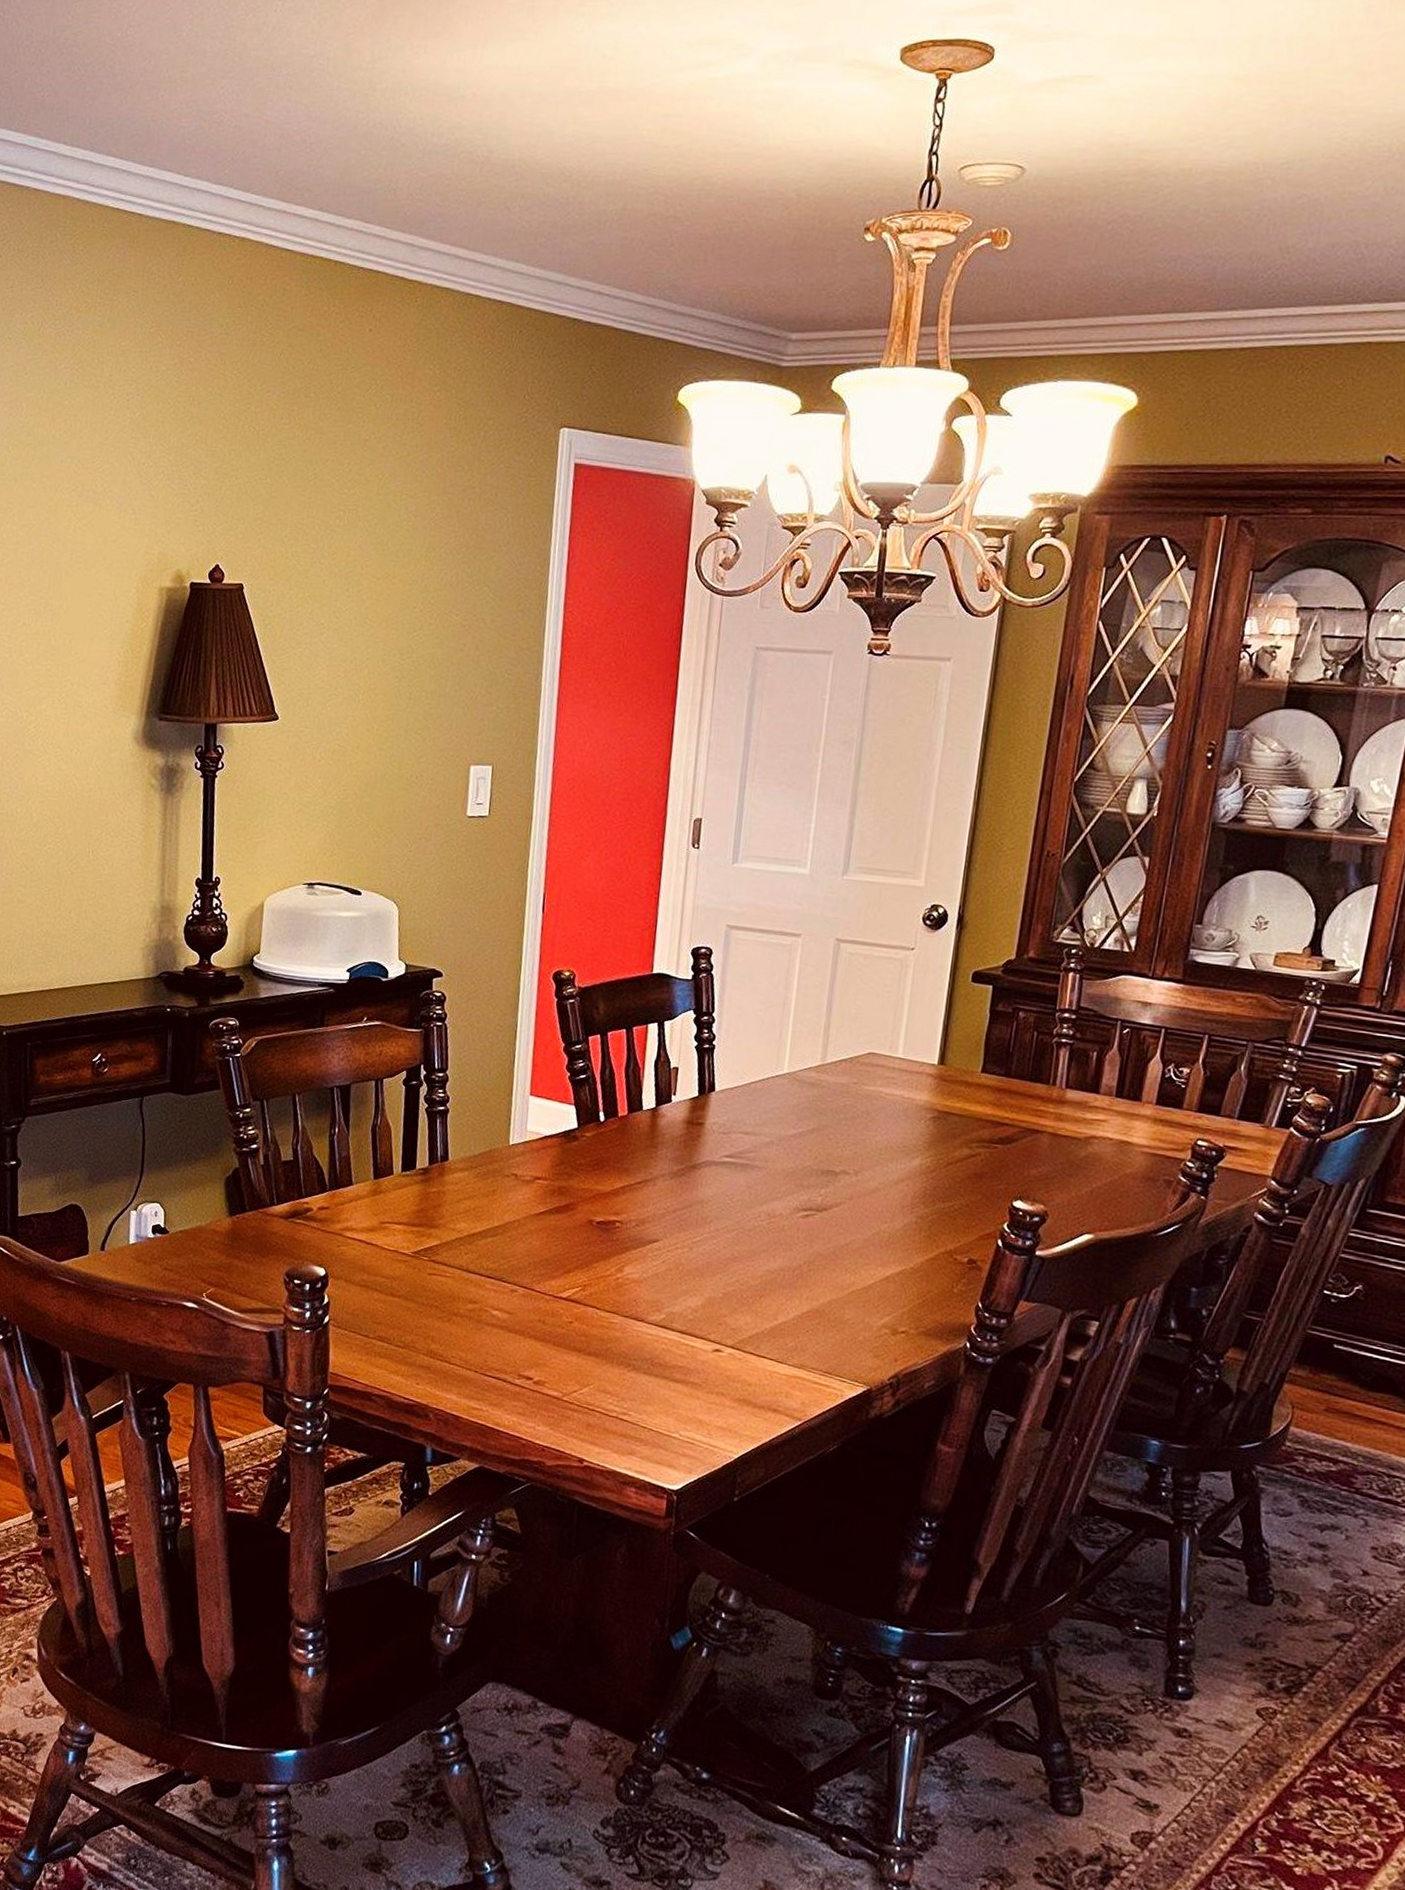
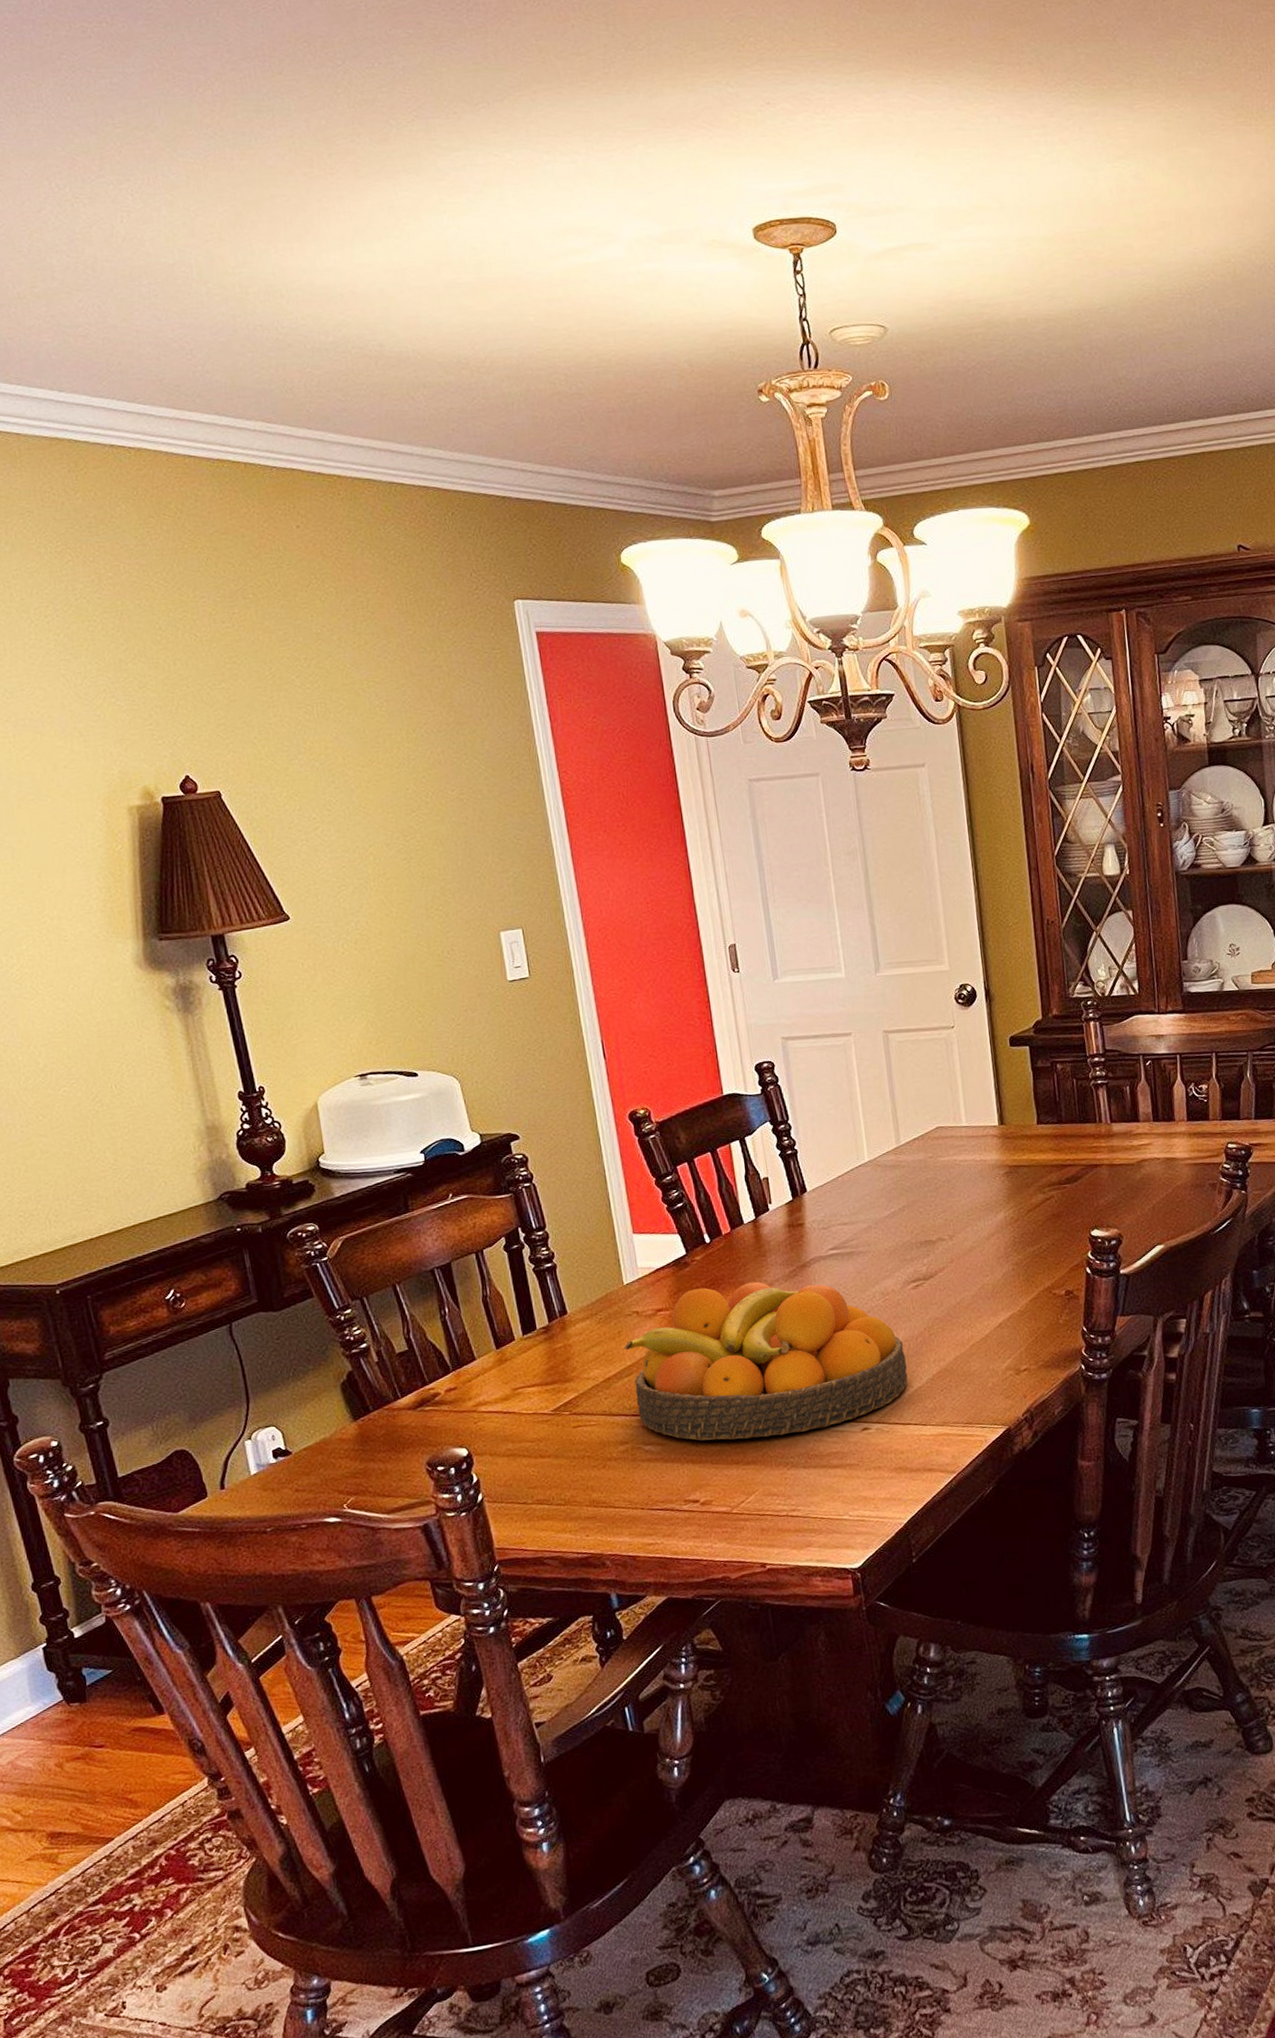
fruit bowl: none [494,1164,778,1338] -> present [624,1281,908,1441]

